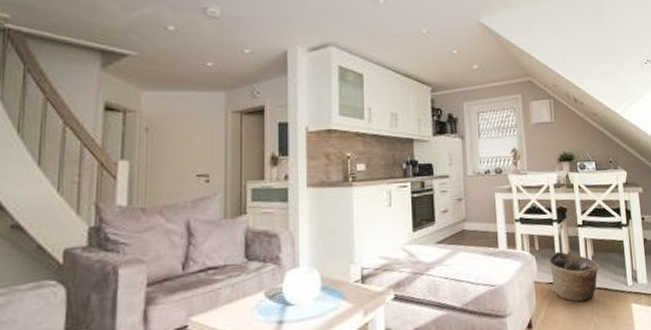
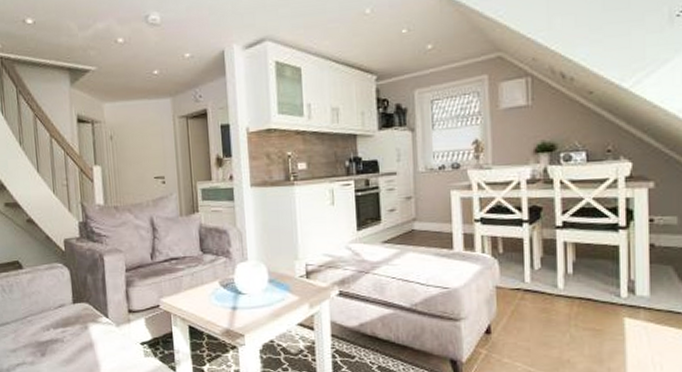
basket: present [548,251,599,302] -> none [515,255,581,310]

